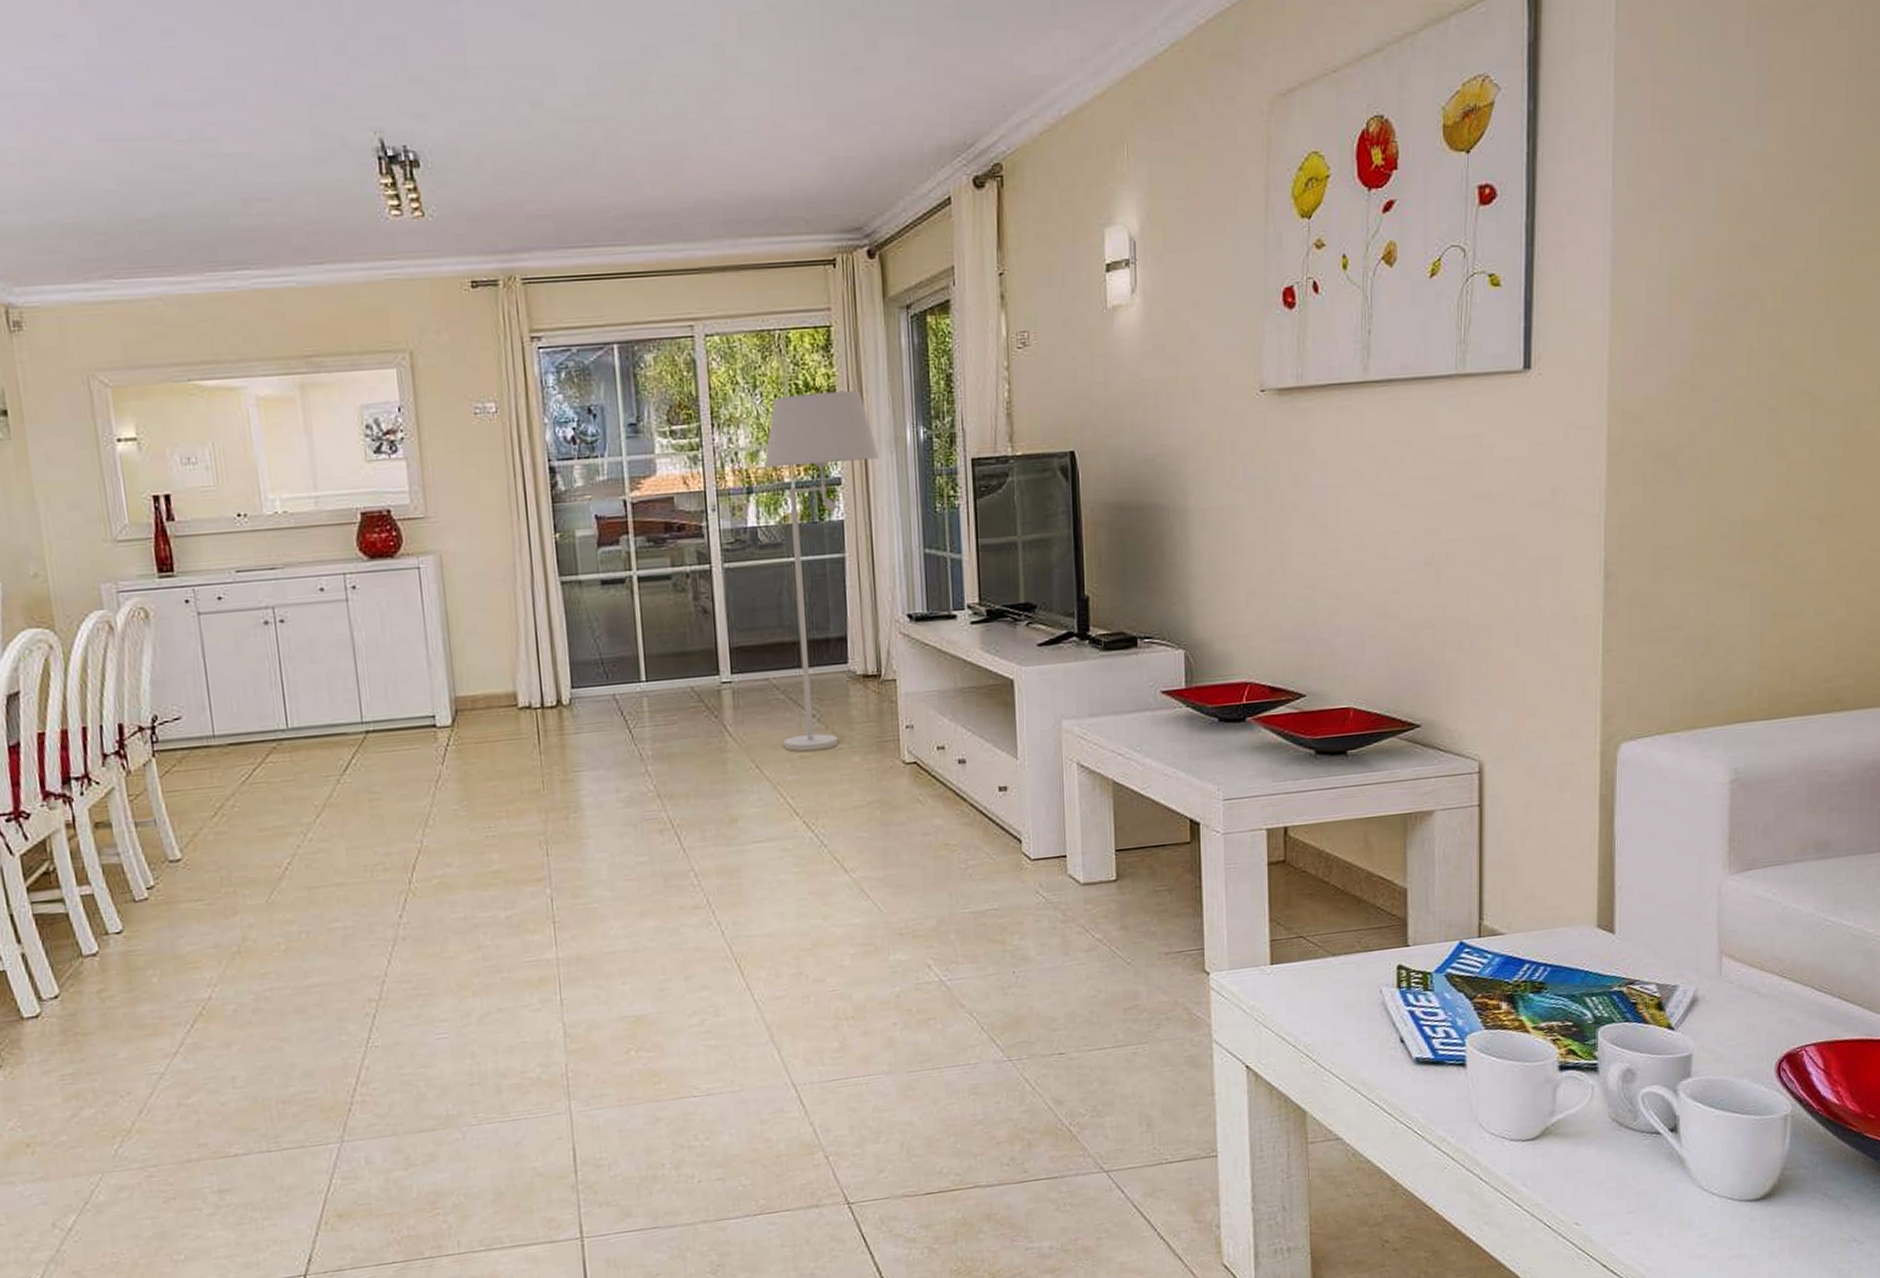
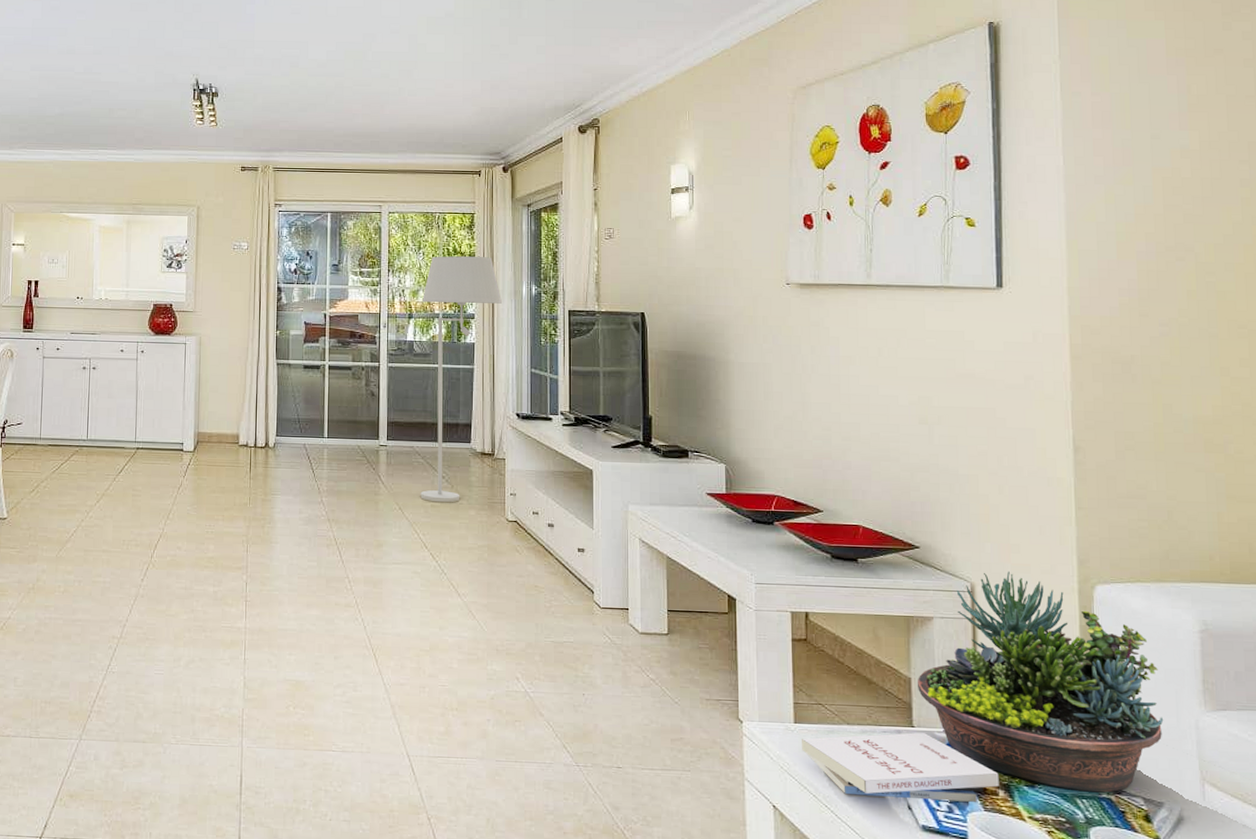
books: none [1279,950,1502,1039] -> present [802,732,999,802]
succulent planter: none [1413,740,1684,991] -> present [917,570,1164,793]

